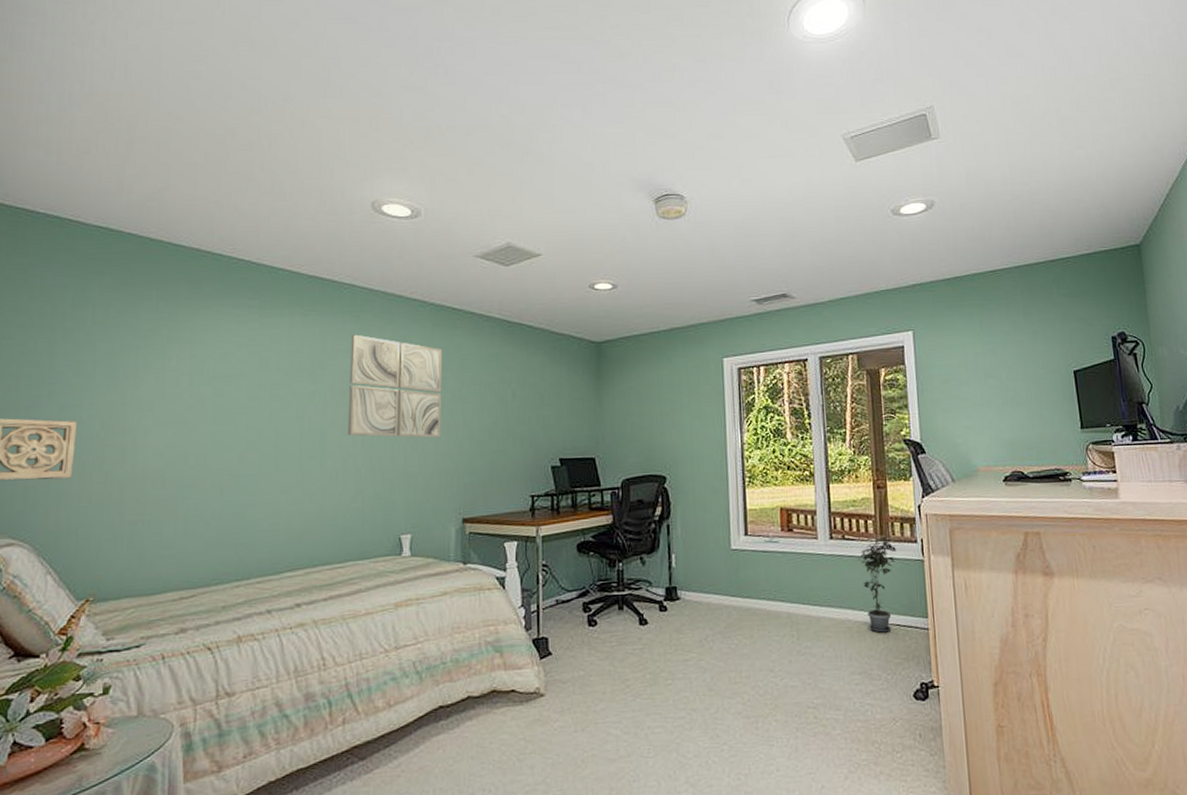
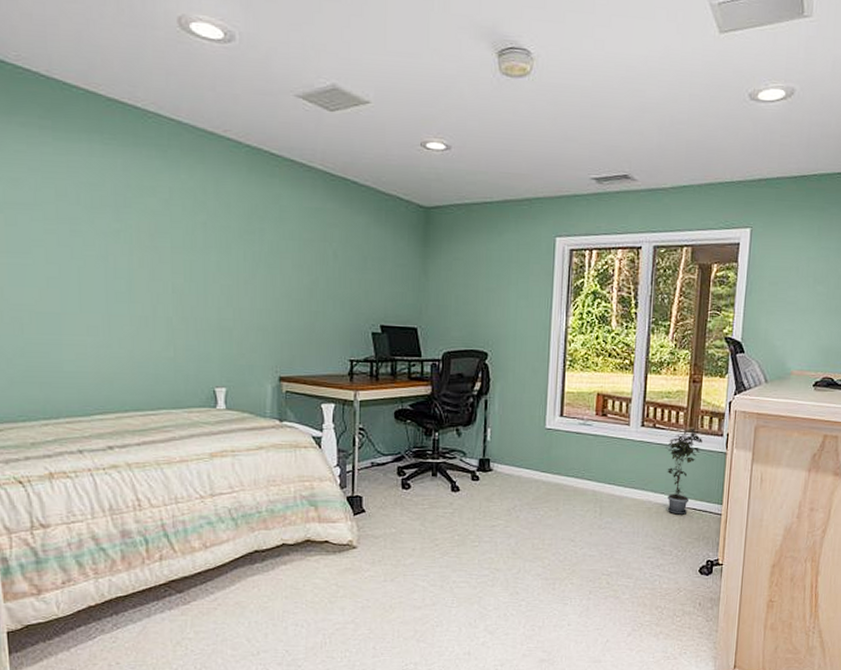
wall art: present [347,334,443,438] -> none [156,171,260,293]

